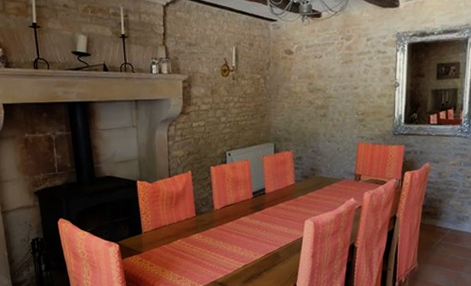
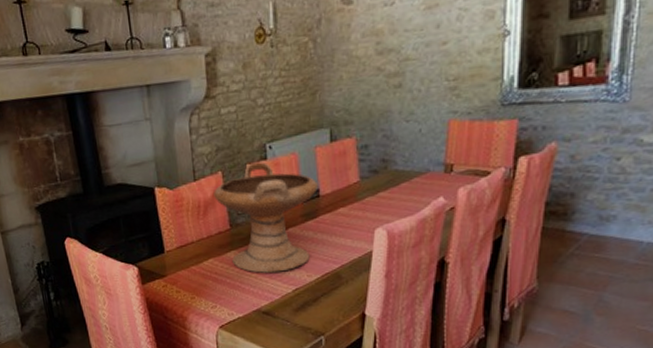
decorative bowl: none [184,165,264,252] -> present [214,162,318,273]

